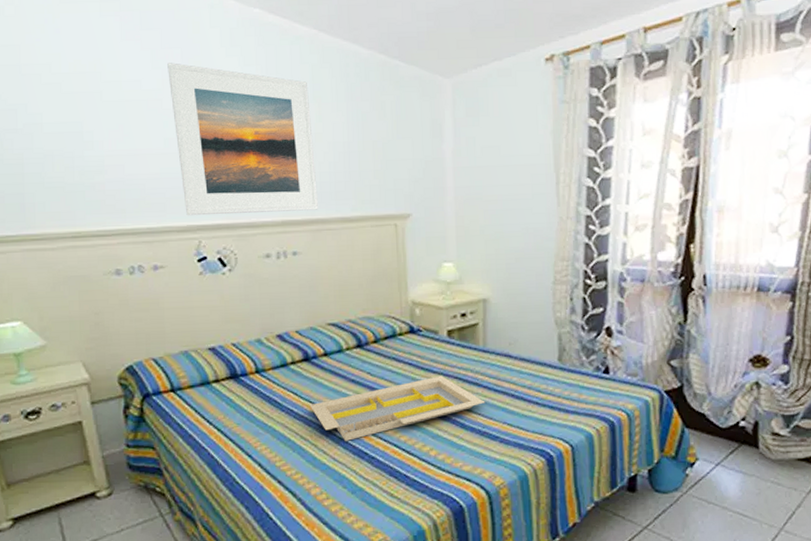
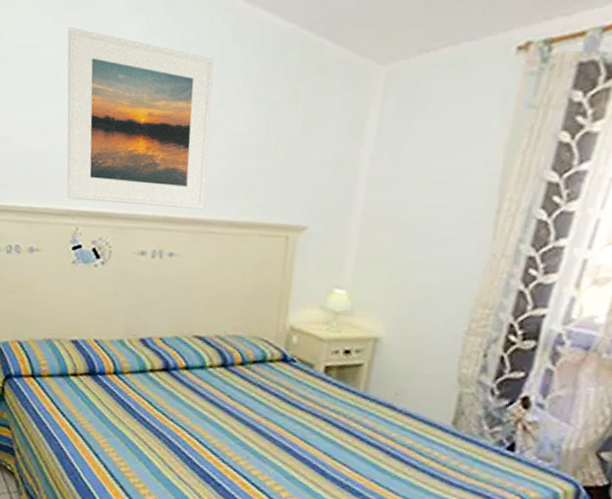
serving tray: present [309,376,486,441] -> none [162,413,354,463]

